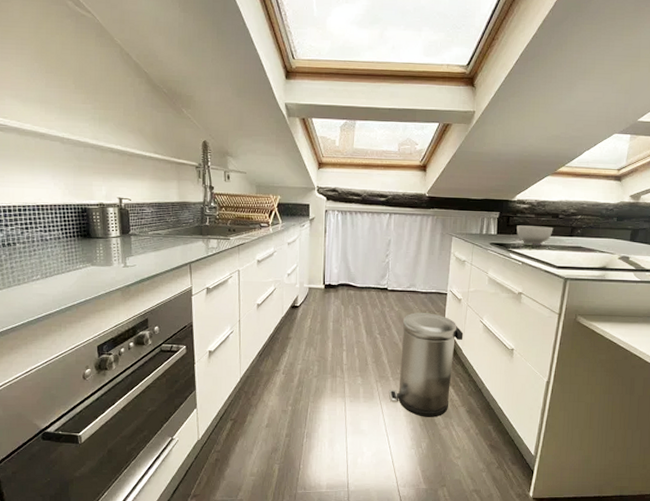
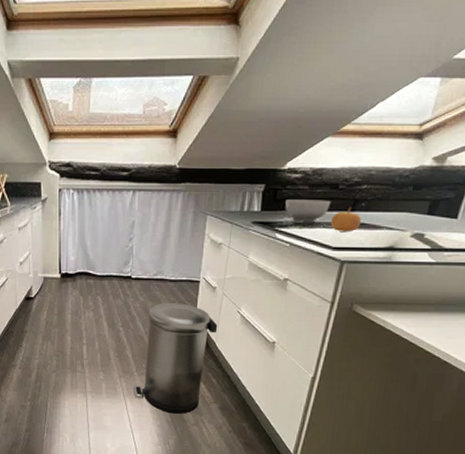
fruit: none [554,233,578,254] -> present [330,207,361,233]

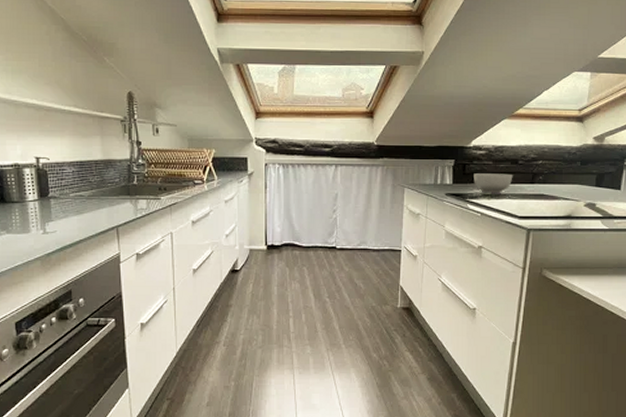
pedal bin: present [133,303,218,414] -> none [341,272,421,387]
fruit: present [330,207,361,233] -> none [514,180,540,203]

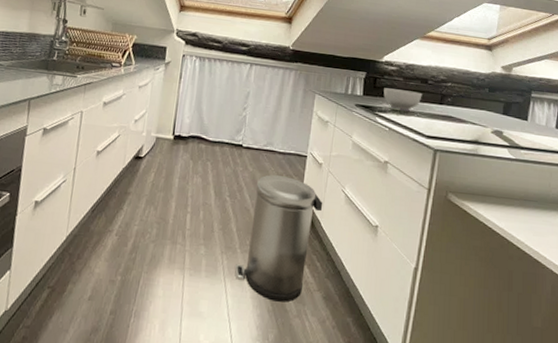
pedal bin: none [341,272,421,387] -> present [234,175,323,302]

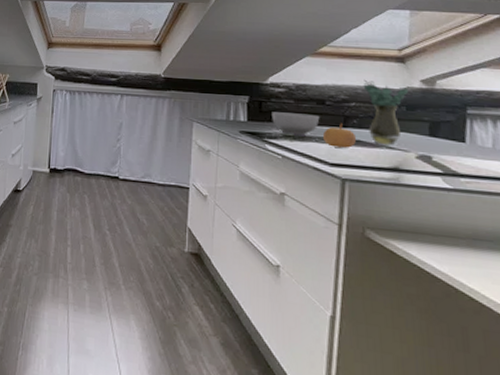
pedal bin: present [234,175,323,302] -> none [119,208,212,346]
fruit: none [423,100,448,123] -> present [322,123,356,149]
vase: none [458,63,492,121] -> present [363,79,409,145]

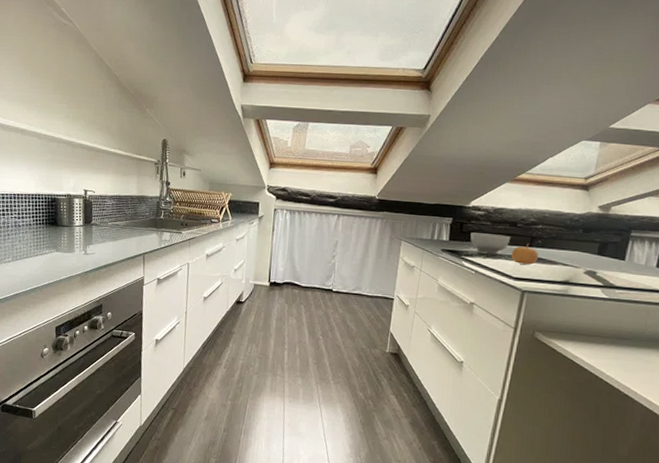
vase: present [363,79,409,145] -> none [549,204,588,262]

